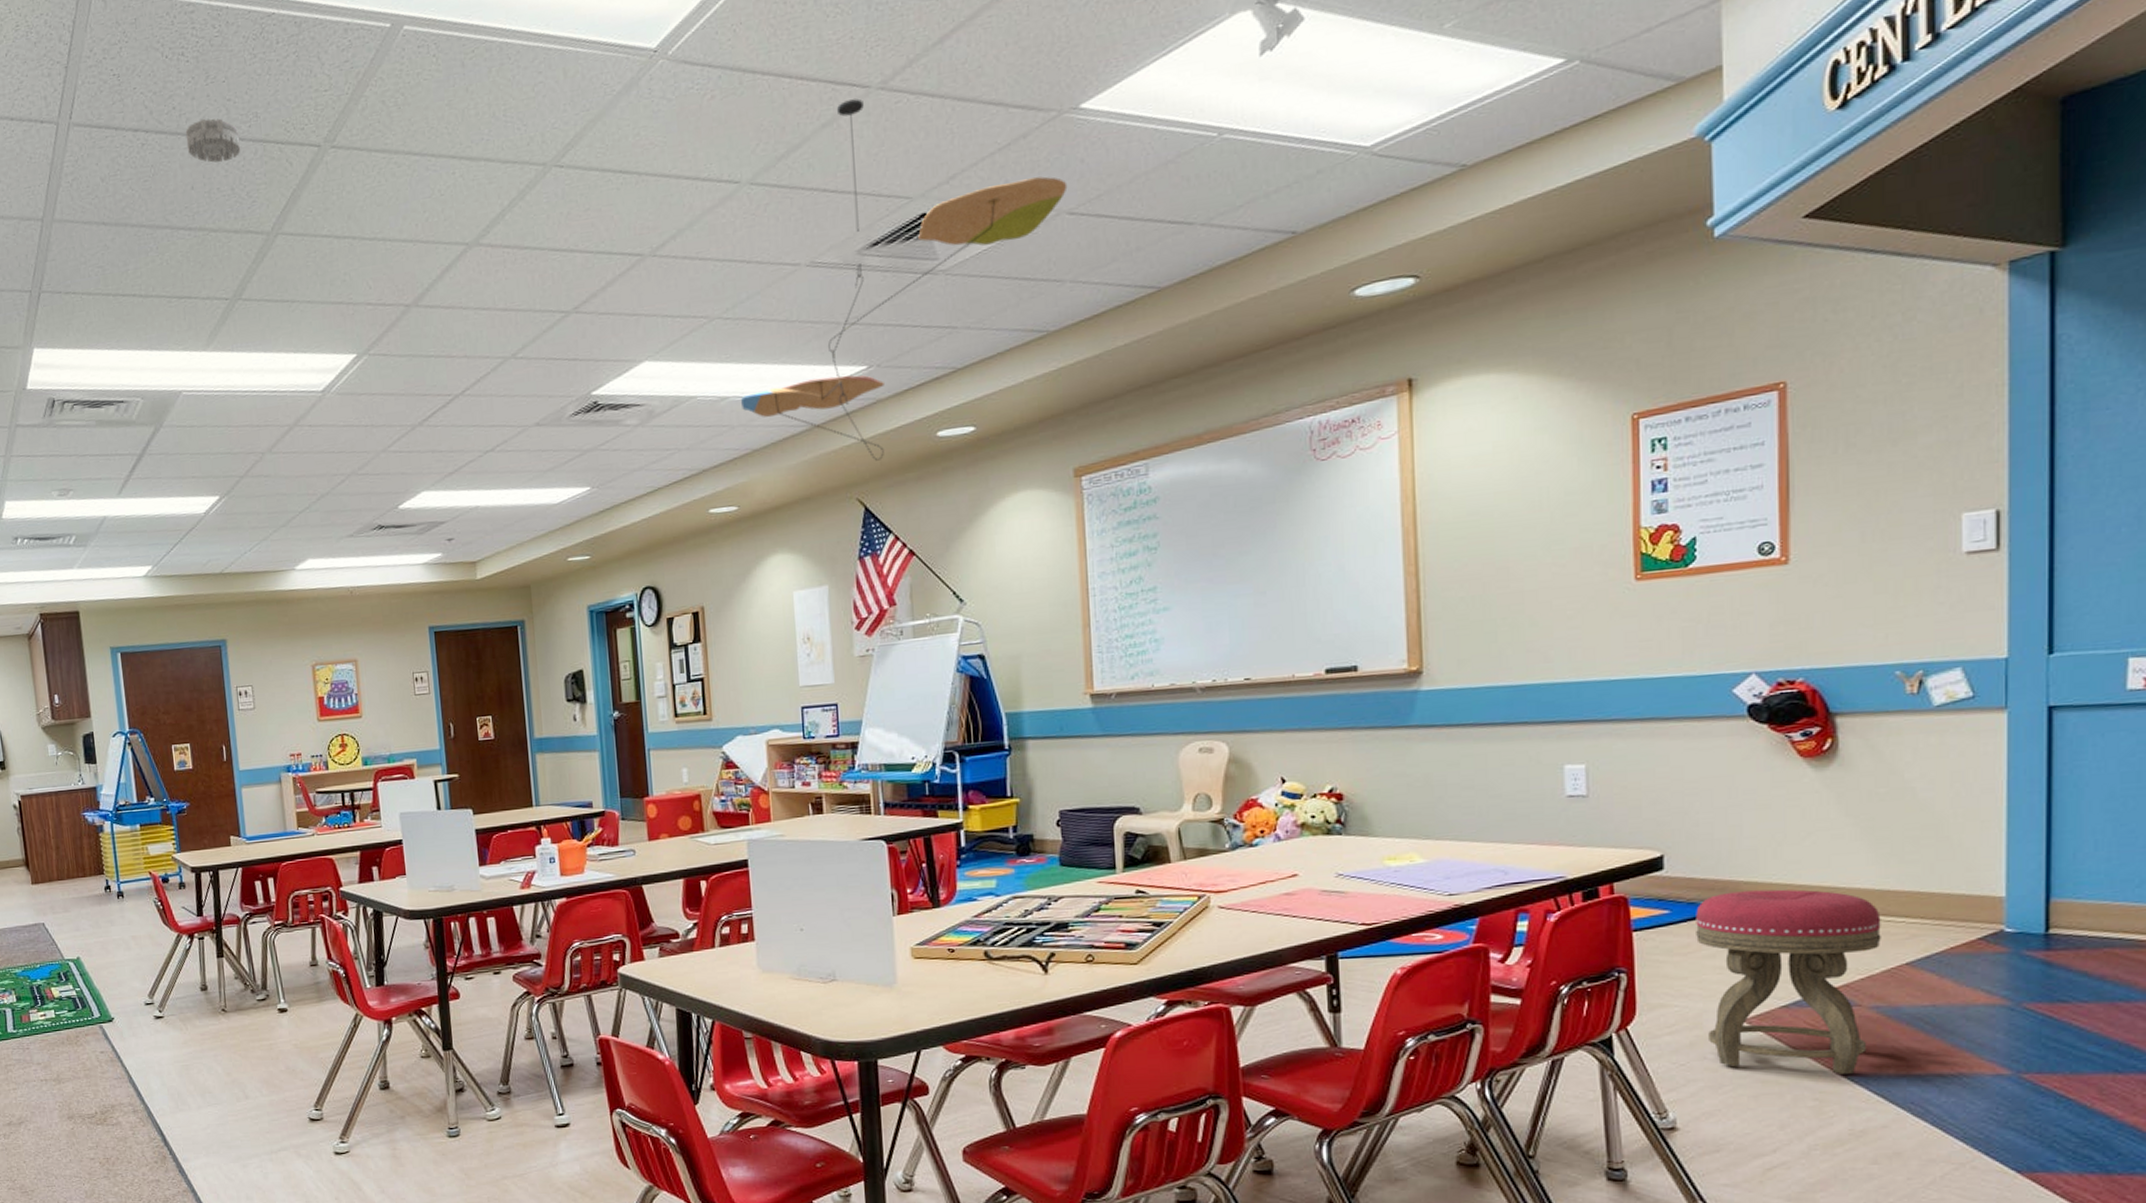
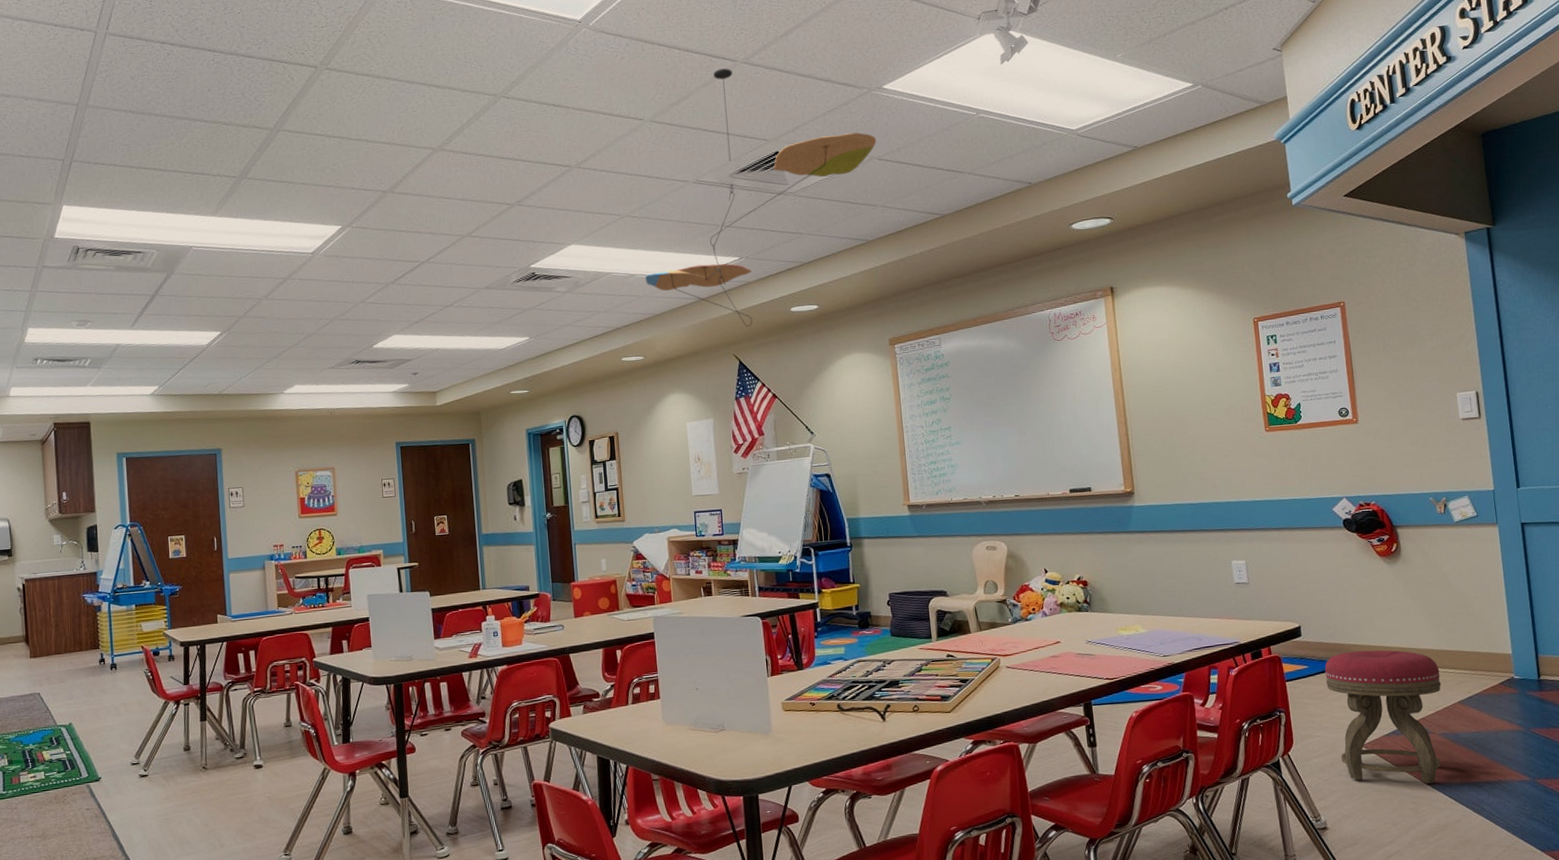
smoke detector: present [185,118,241,163] -> none [205,39,251,73]

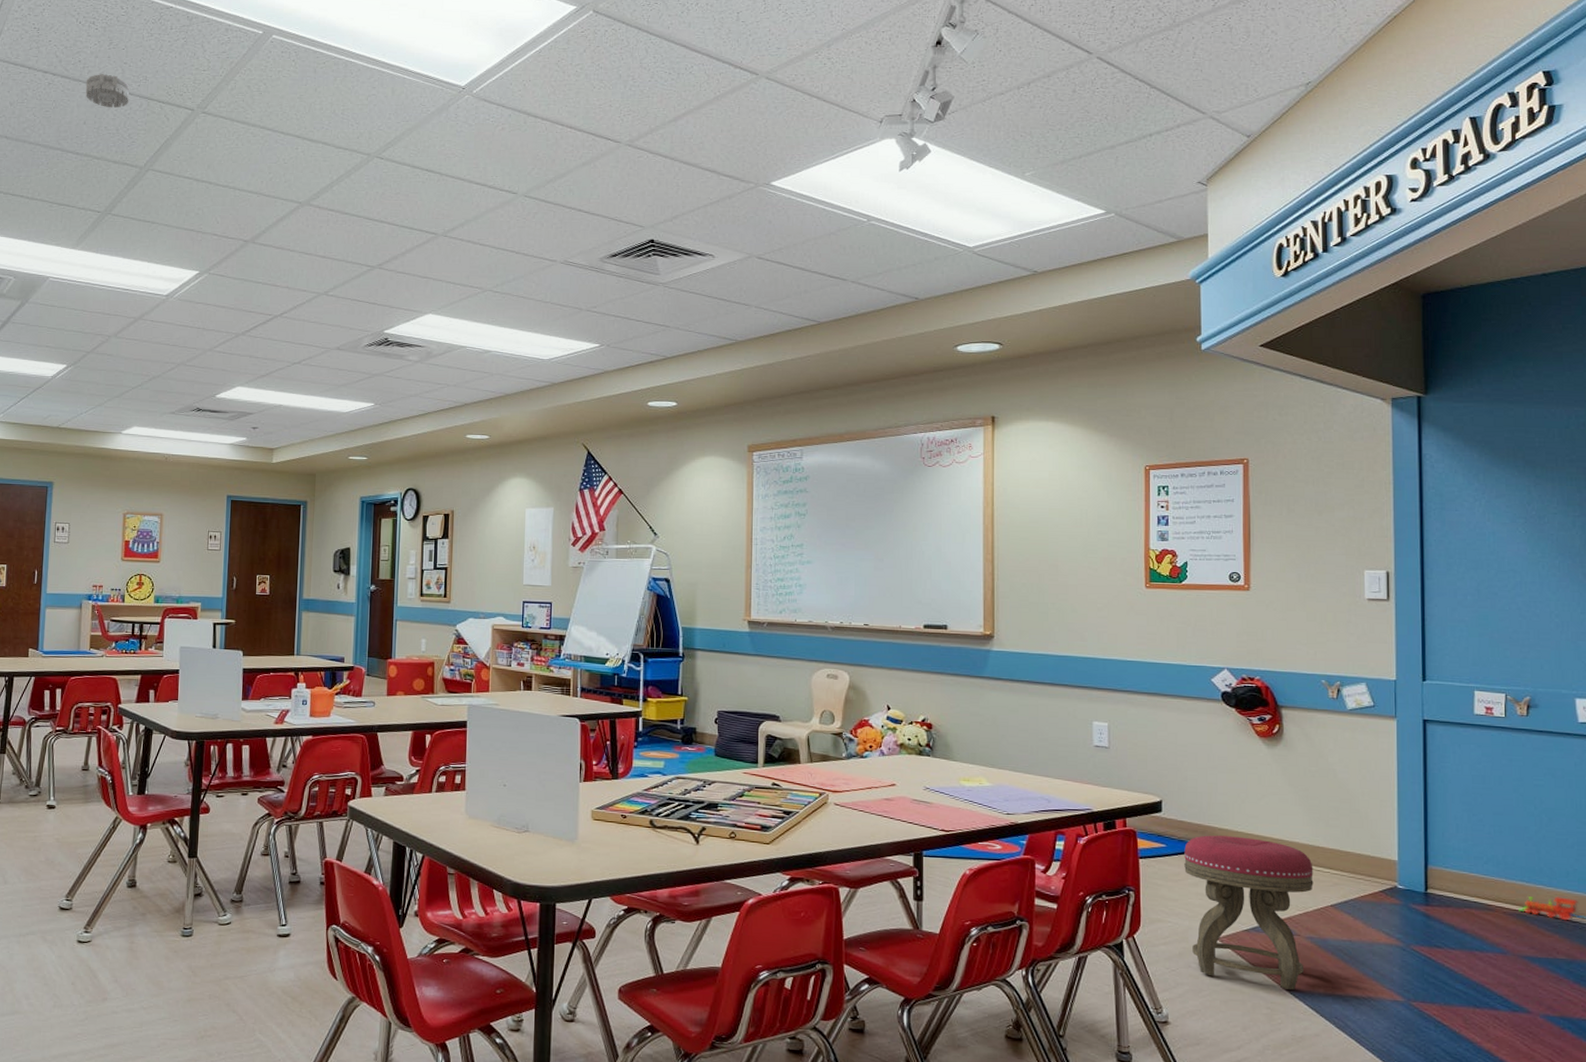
smoke detector: none [205,39,251,73] -> present [85,73,130,108]
ceiling mobile: present [646,68,877,327] -> none [501,149,758,417]

